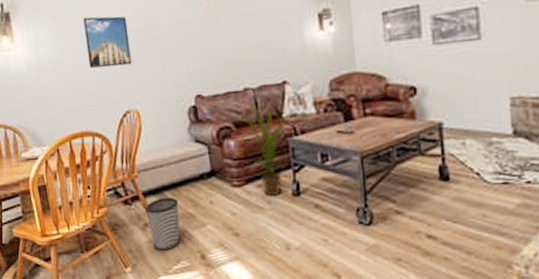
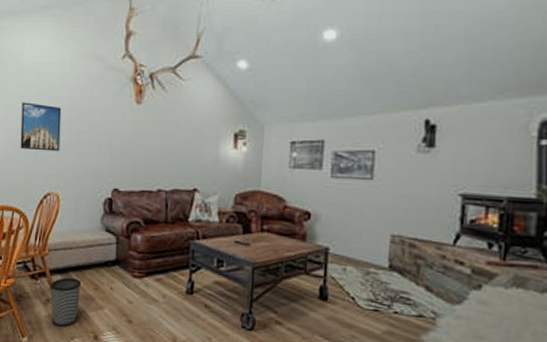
house plant: present [240,101,290,197] -> none [150,202,197,292]

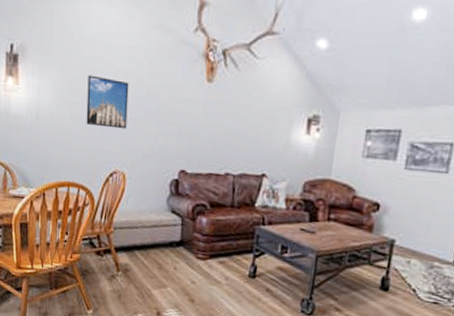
wastebasket: present [50,277,82,327] -> none [115,255,146,303]

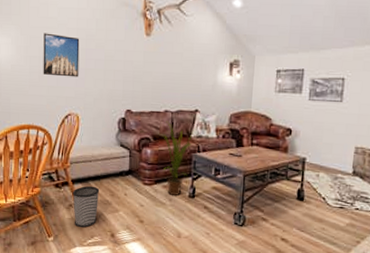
wastebasket: none [115,255,146,303] -> present [72,185,100,228]
house plant: none [216,185,264,275] -> present [158,121,198,196]

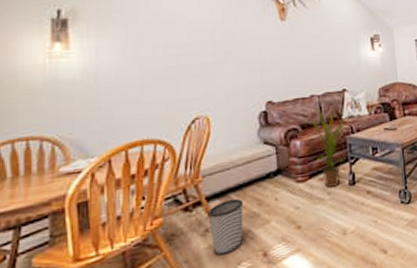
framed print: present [43,33,80,78] -> none [157,29,206,77]

